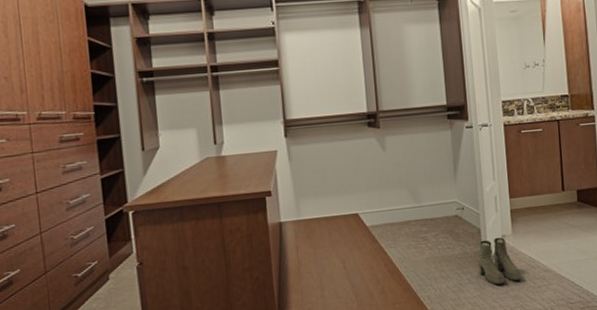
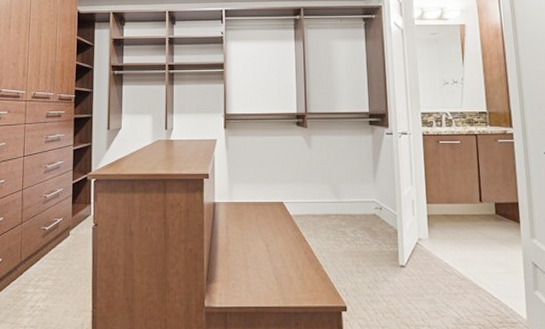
boots: present [478,237,522,285] -> none [394,239,438,287]

